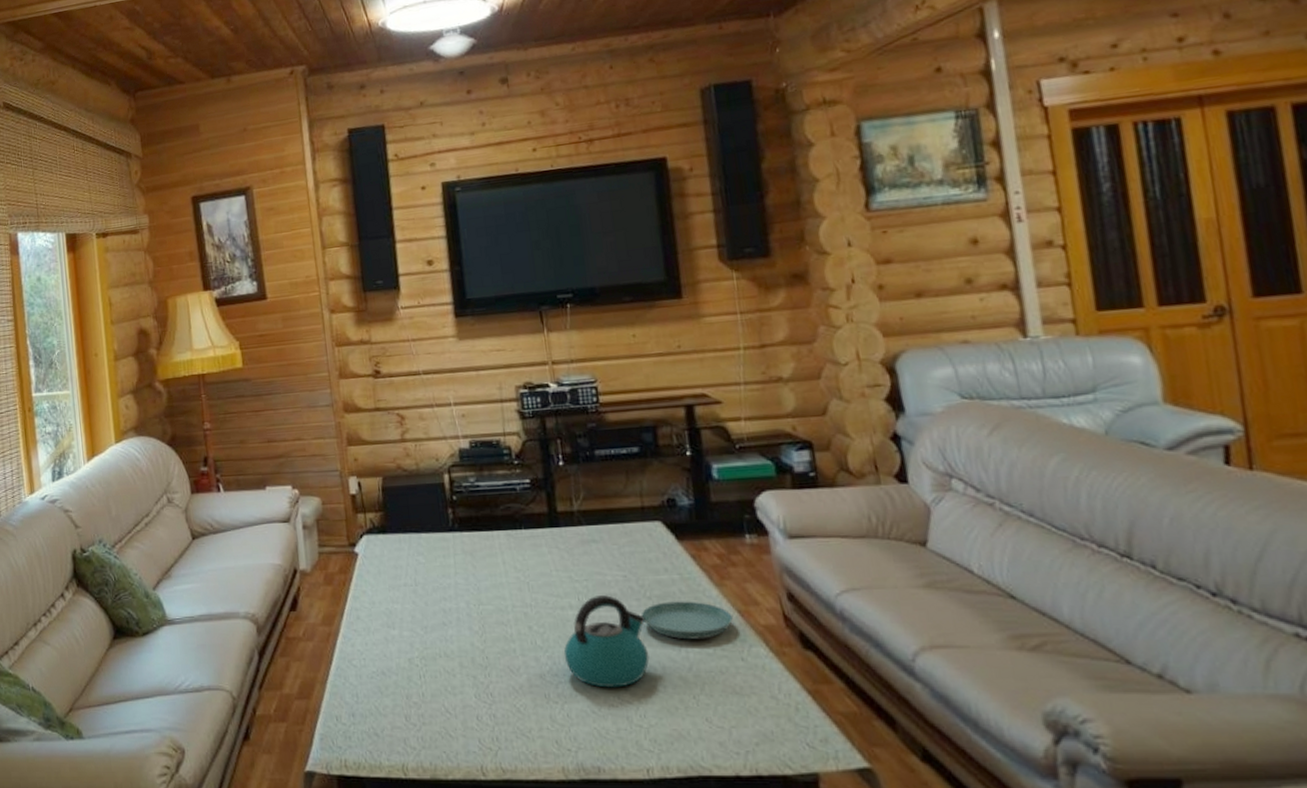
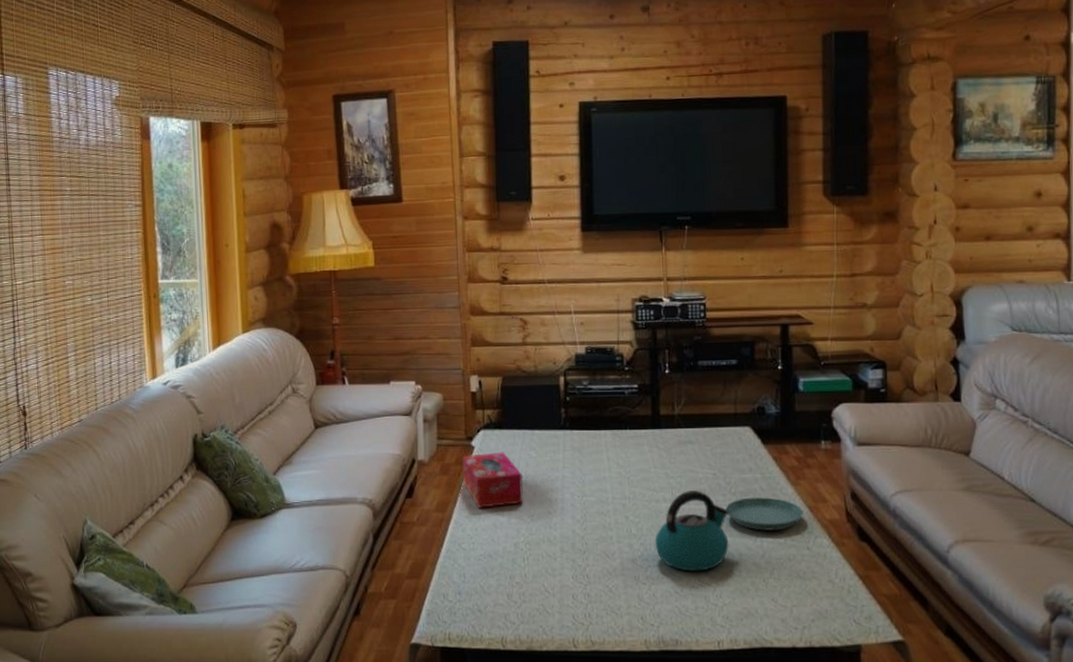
tissue box: none [346,558,415,621] -> present [462,452,524,508]

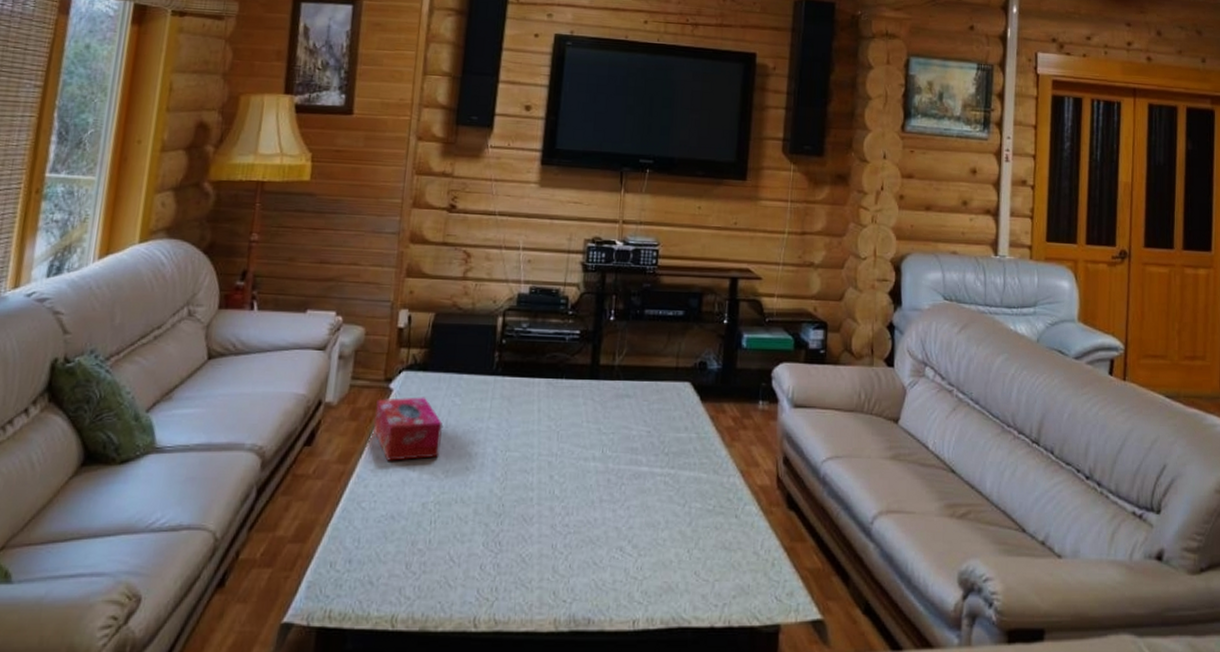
kettle: present [654,489,729,571] -> none [577,448,660,540]
saucer: present [725,497,803,531] -> none [656,458,735,496]

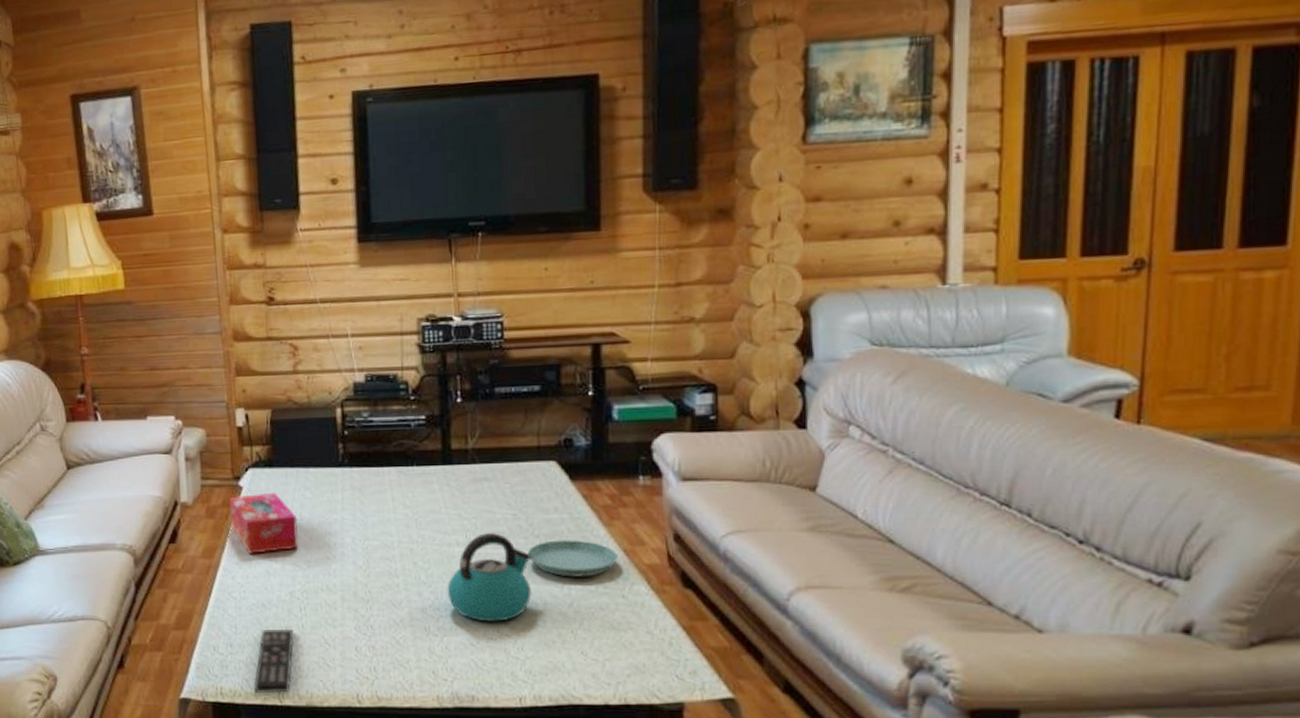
remote control: none [366,543,420,616] -> present [254,628,295,693]
kettle: none [577,448,660,540] -> present [447,532,532,622]
saucer: none [656,458,735,496] -> present [527,540,618,577]

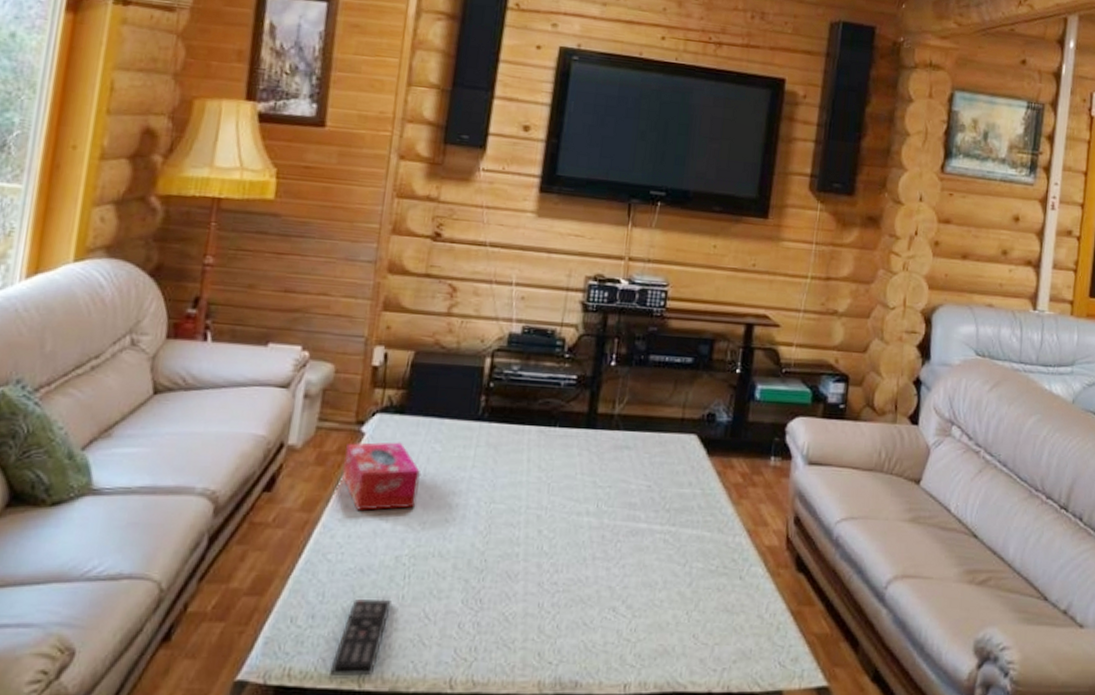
kettle: present [447,532,532,622] -> none [567,503,659,600]
saucer: present [527,540,618,577] -> none [655,515,741,556]

